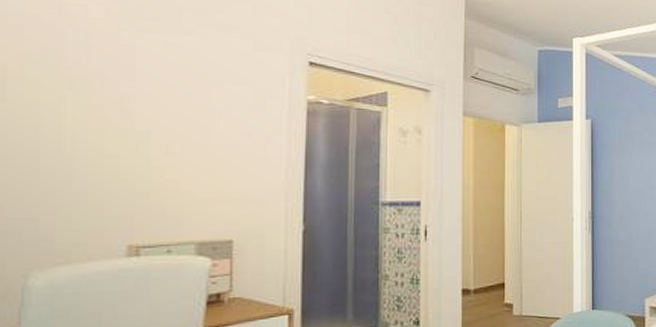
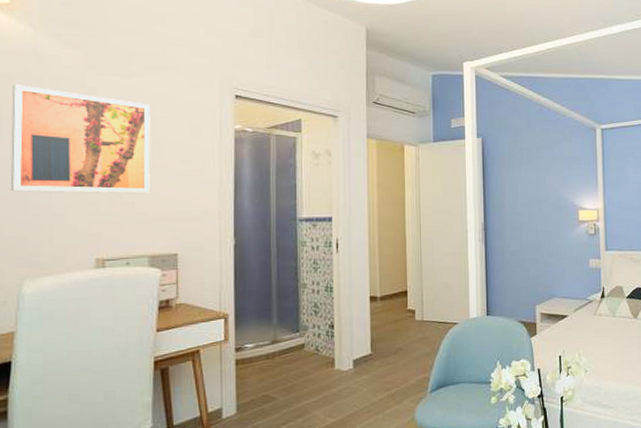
wall art: none [16,37,203,170] -> present [10,84,151,194]

